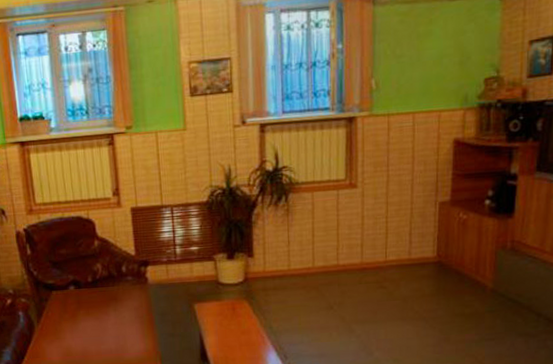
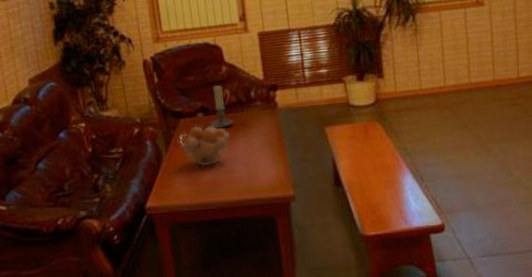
fruit basket: none [51,299,100,339] -> present [179,126,230,167]
candle holder: none [77,259,105,302] -> present [205,85,234,129]

